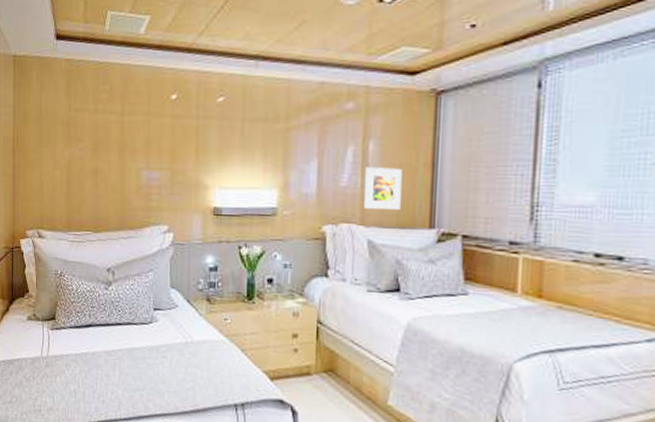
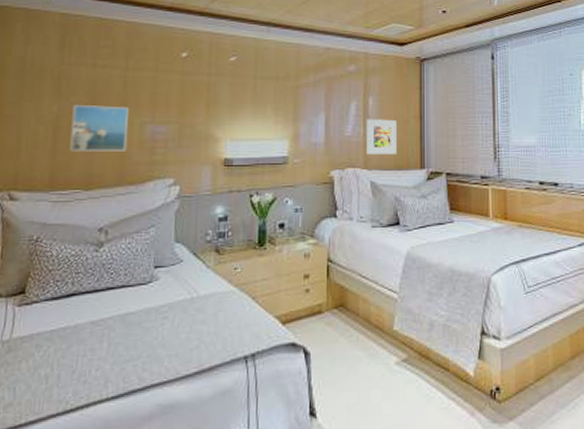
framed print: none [80,151,127,197] -> present [69,105,129,152]

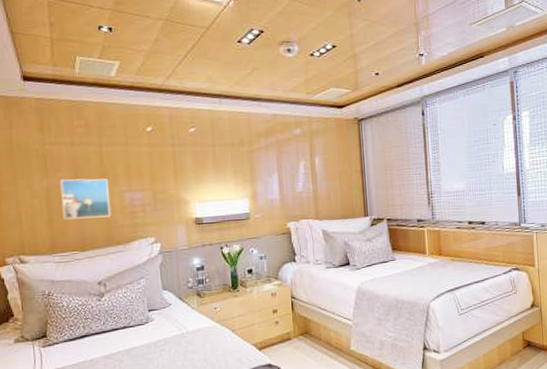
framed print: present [367,119,397,154] -> none [315,175,343,207]

